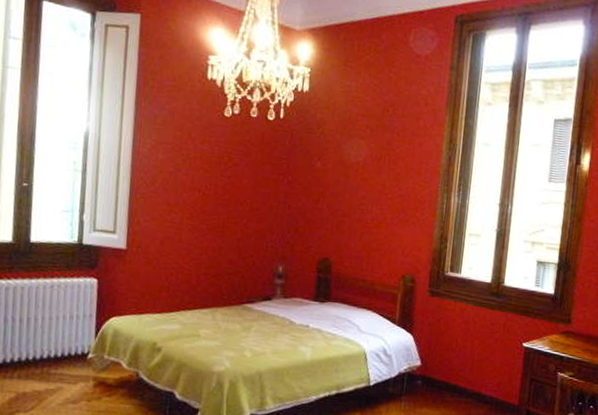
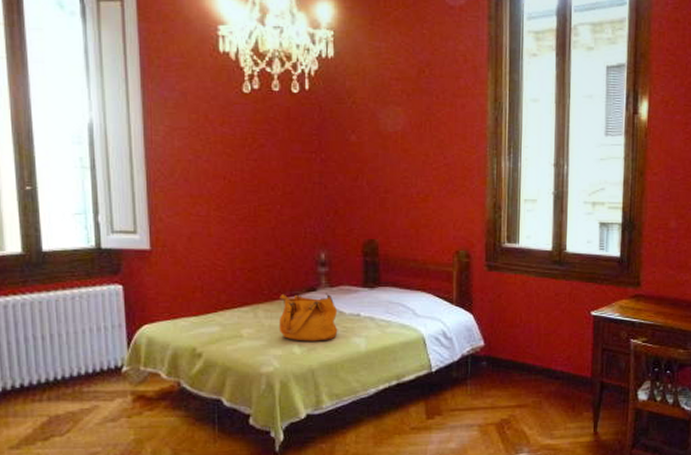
handbag: none [233,300,289,348] -> present [278,292,338,341]

